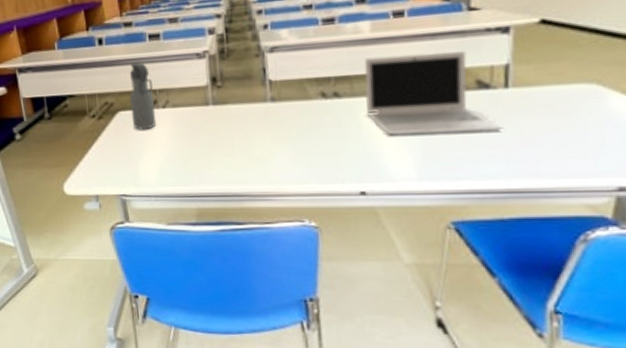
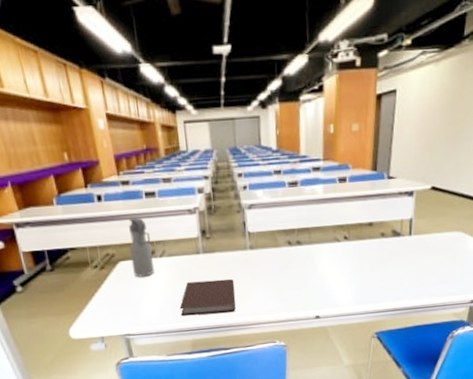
notebook: none [183,136,252,179] -> present [179,278,236,317]
laptop: present [364,50,503,134] -> none [318,208,408,272]

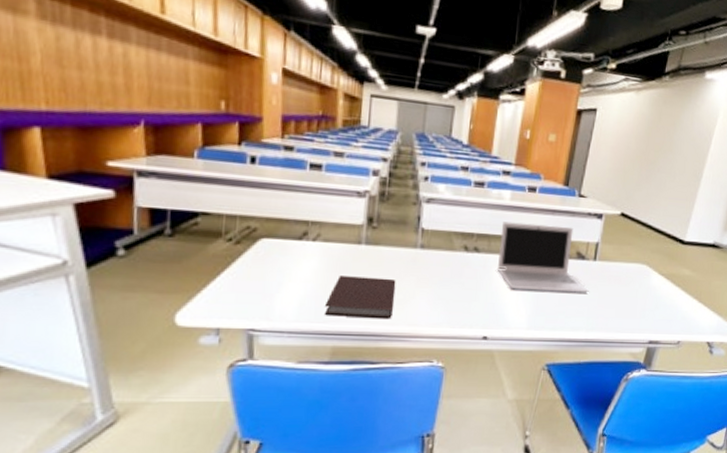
water bottle: present [128,217,155,277] -> none [275,189,306,261]
laptop: none [318,208,408,272] -> present [498,221,589,293]

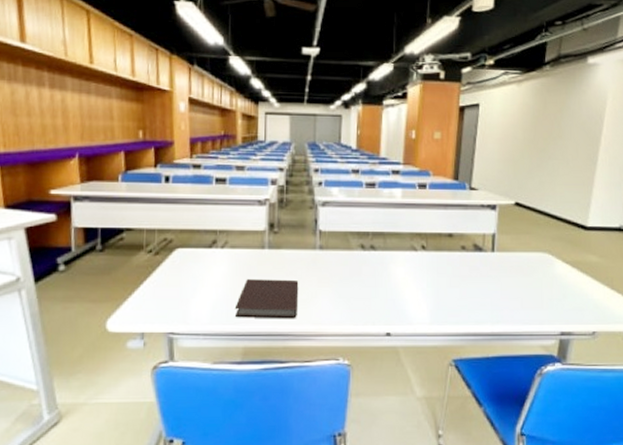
laptop: present [498,221,589,293] -> none [394,219,490,285]

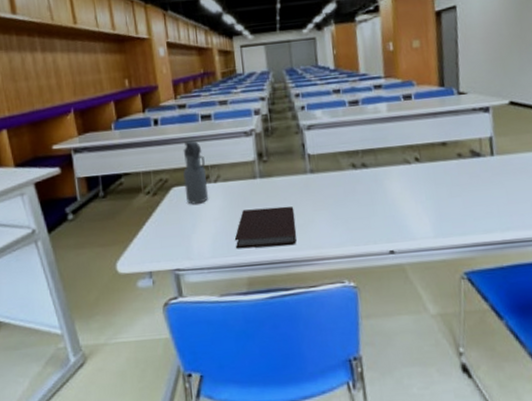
water bottle: none [189,203,214,268] -> present [183,140,209,205]

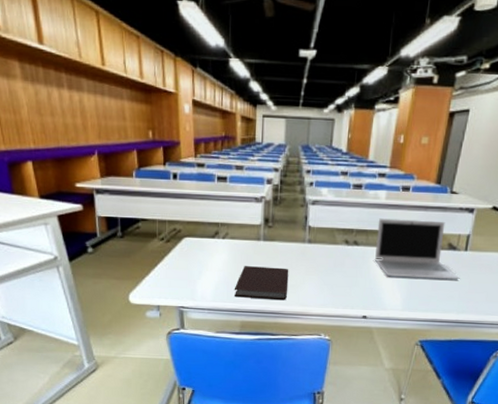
water bottle: present [183,140,209,205] -> none [195,198,216,255]
laptop: none [384,126,494,198] -> present [375,218,460,280]

